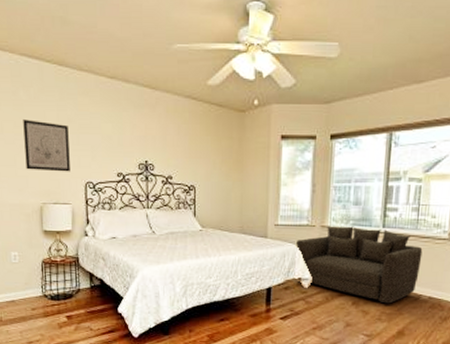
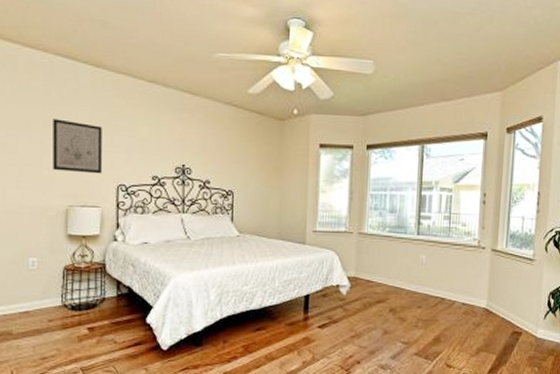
loveseat: present [296,226,423,304] -> none [334,233,455,310]

